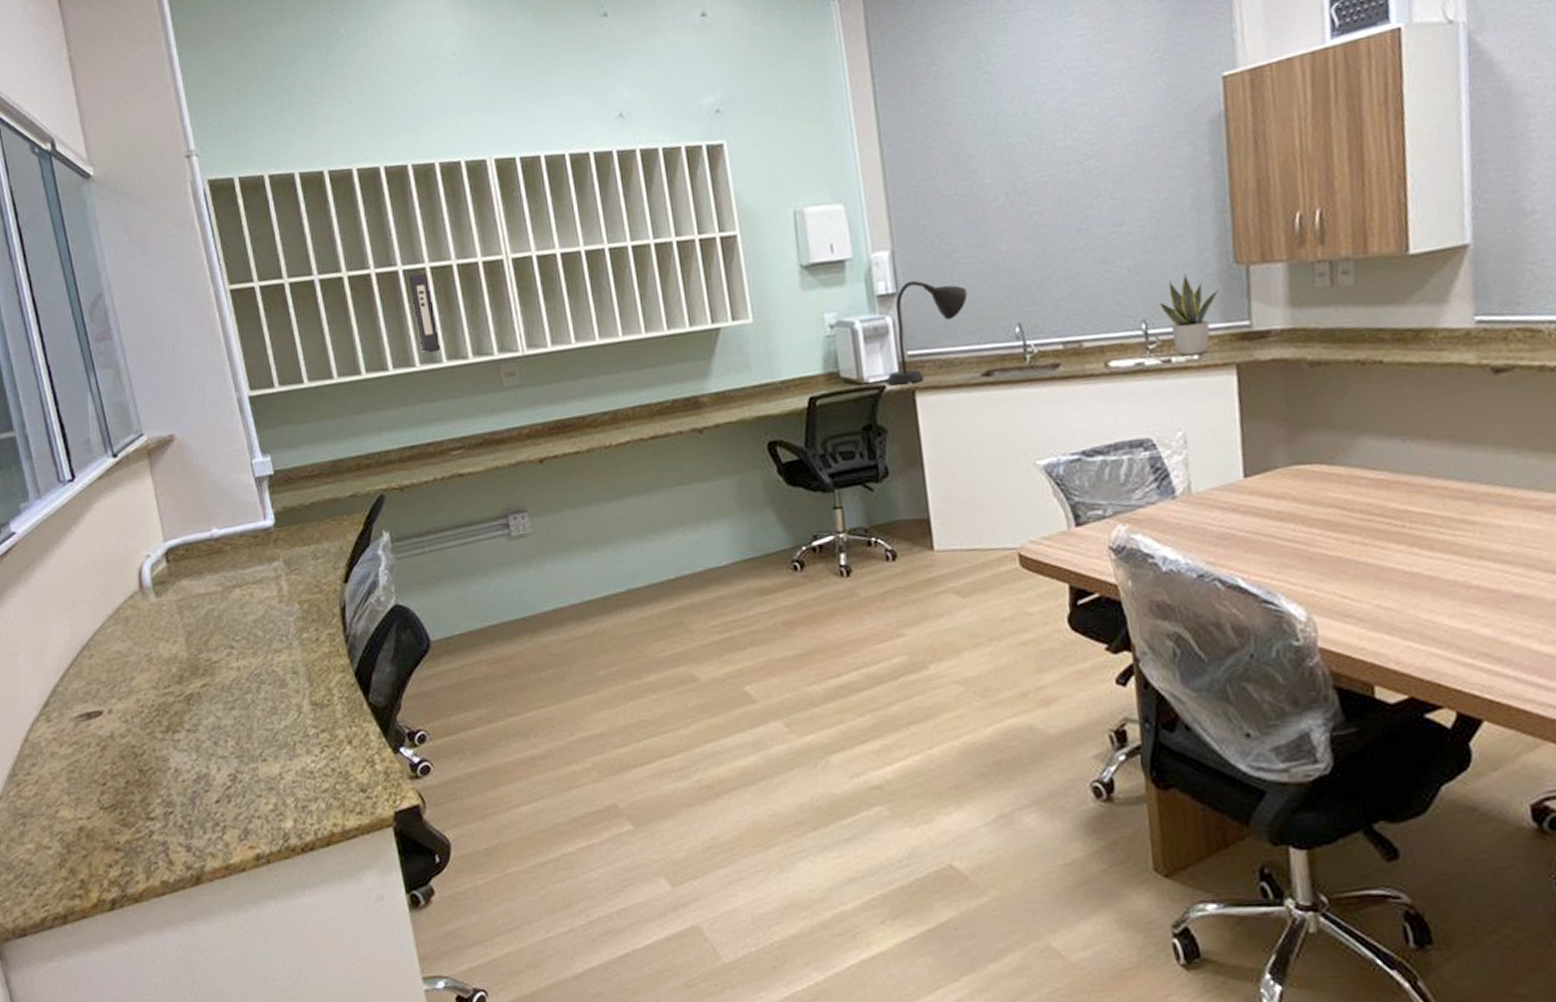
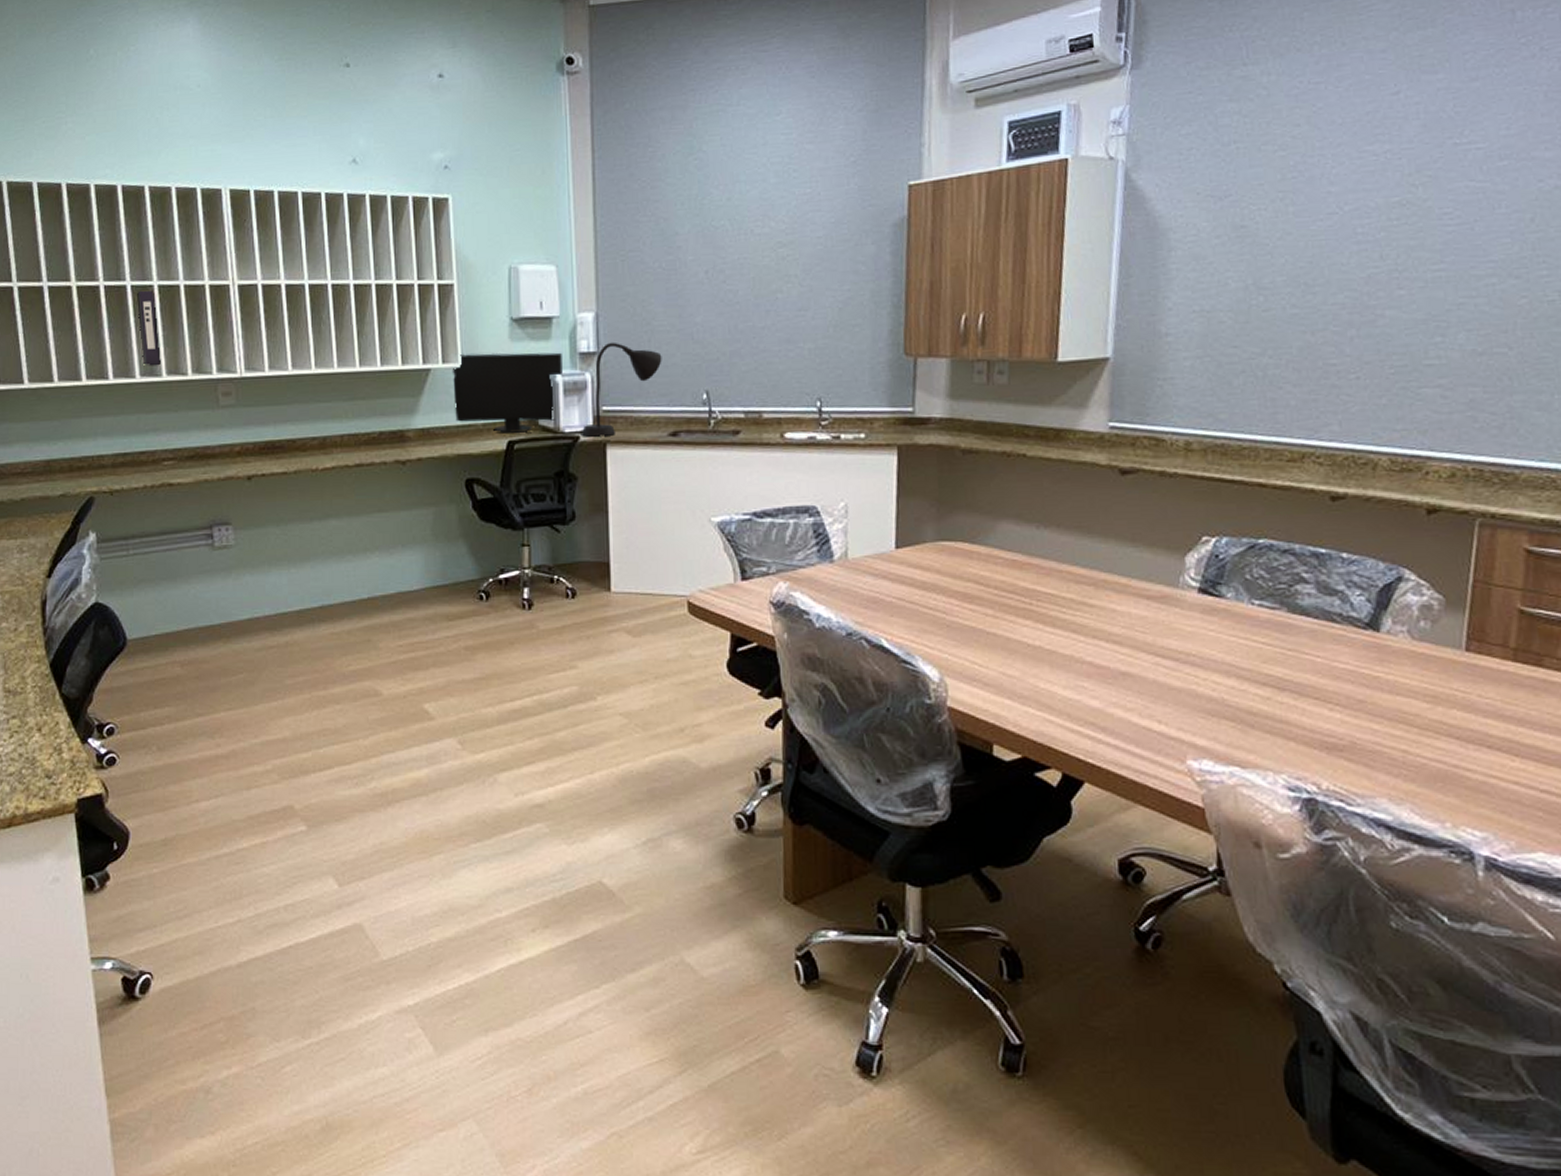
computer monitor: none [744,297,861,390] -> present [453,352,563,434]
potted plant: present [1160,274,1219,356] -> none [835,360,888,434]

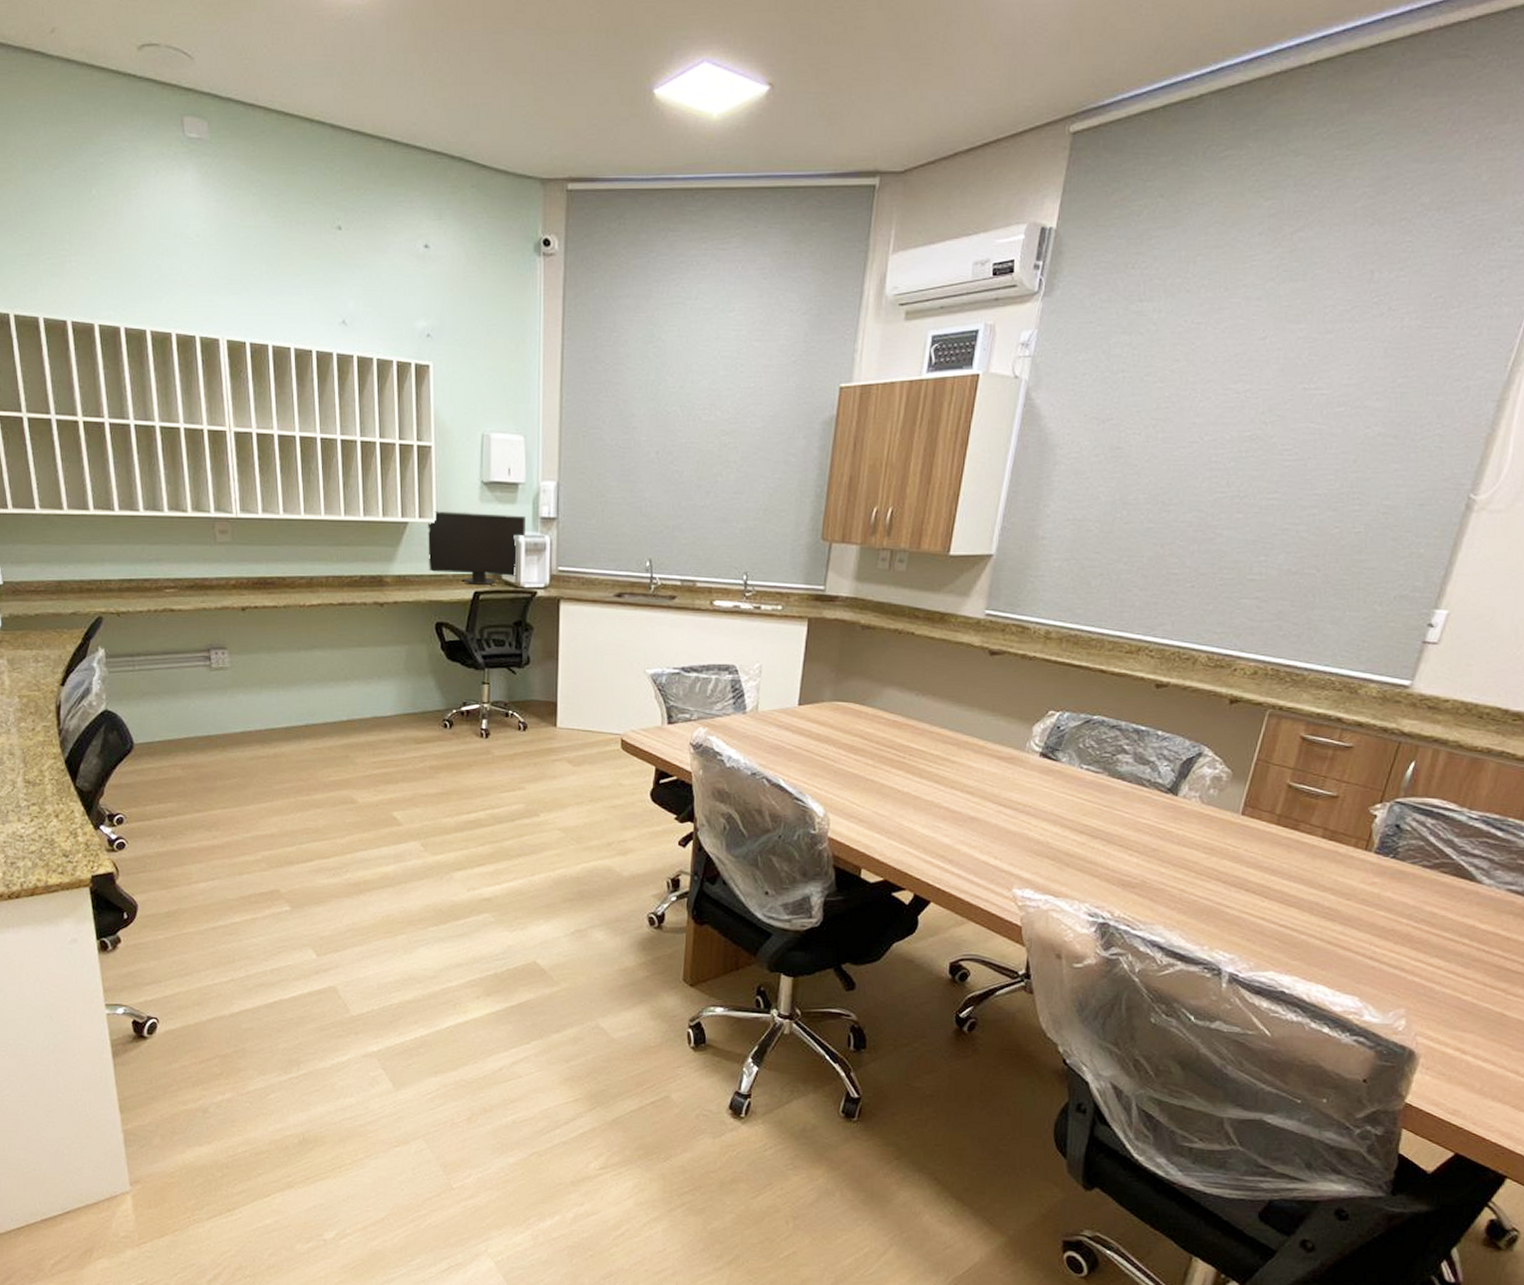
binder: present [136,290,159,365] -> none [139,430,161,500]
desk lamp: present [580,342,662,437] -> none [538,509,613,593]

